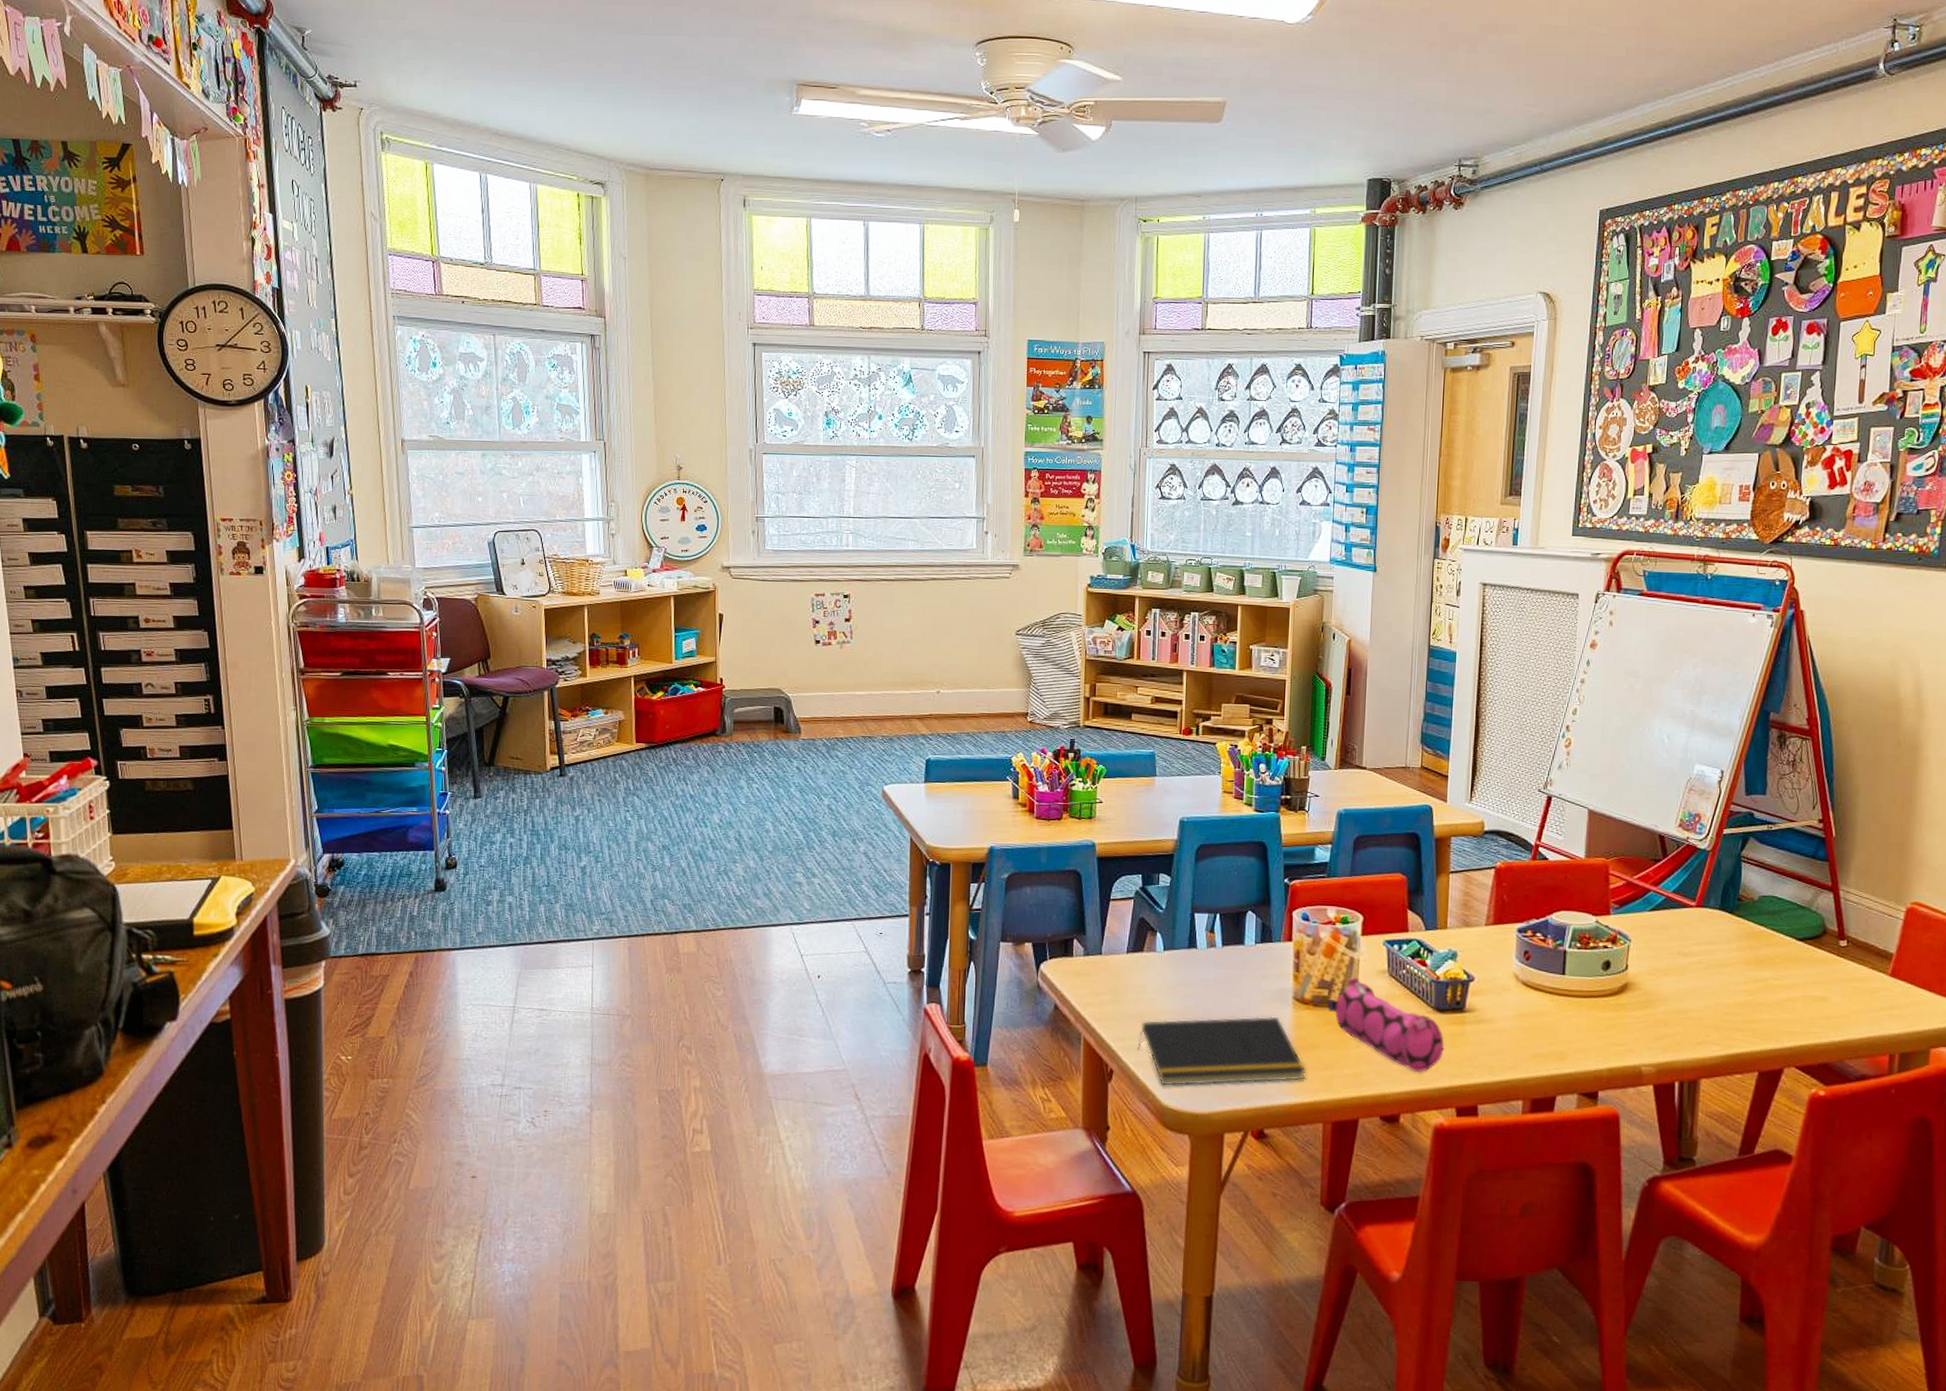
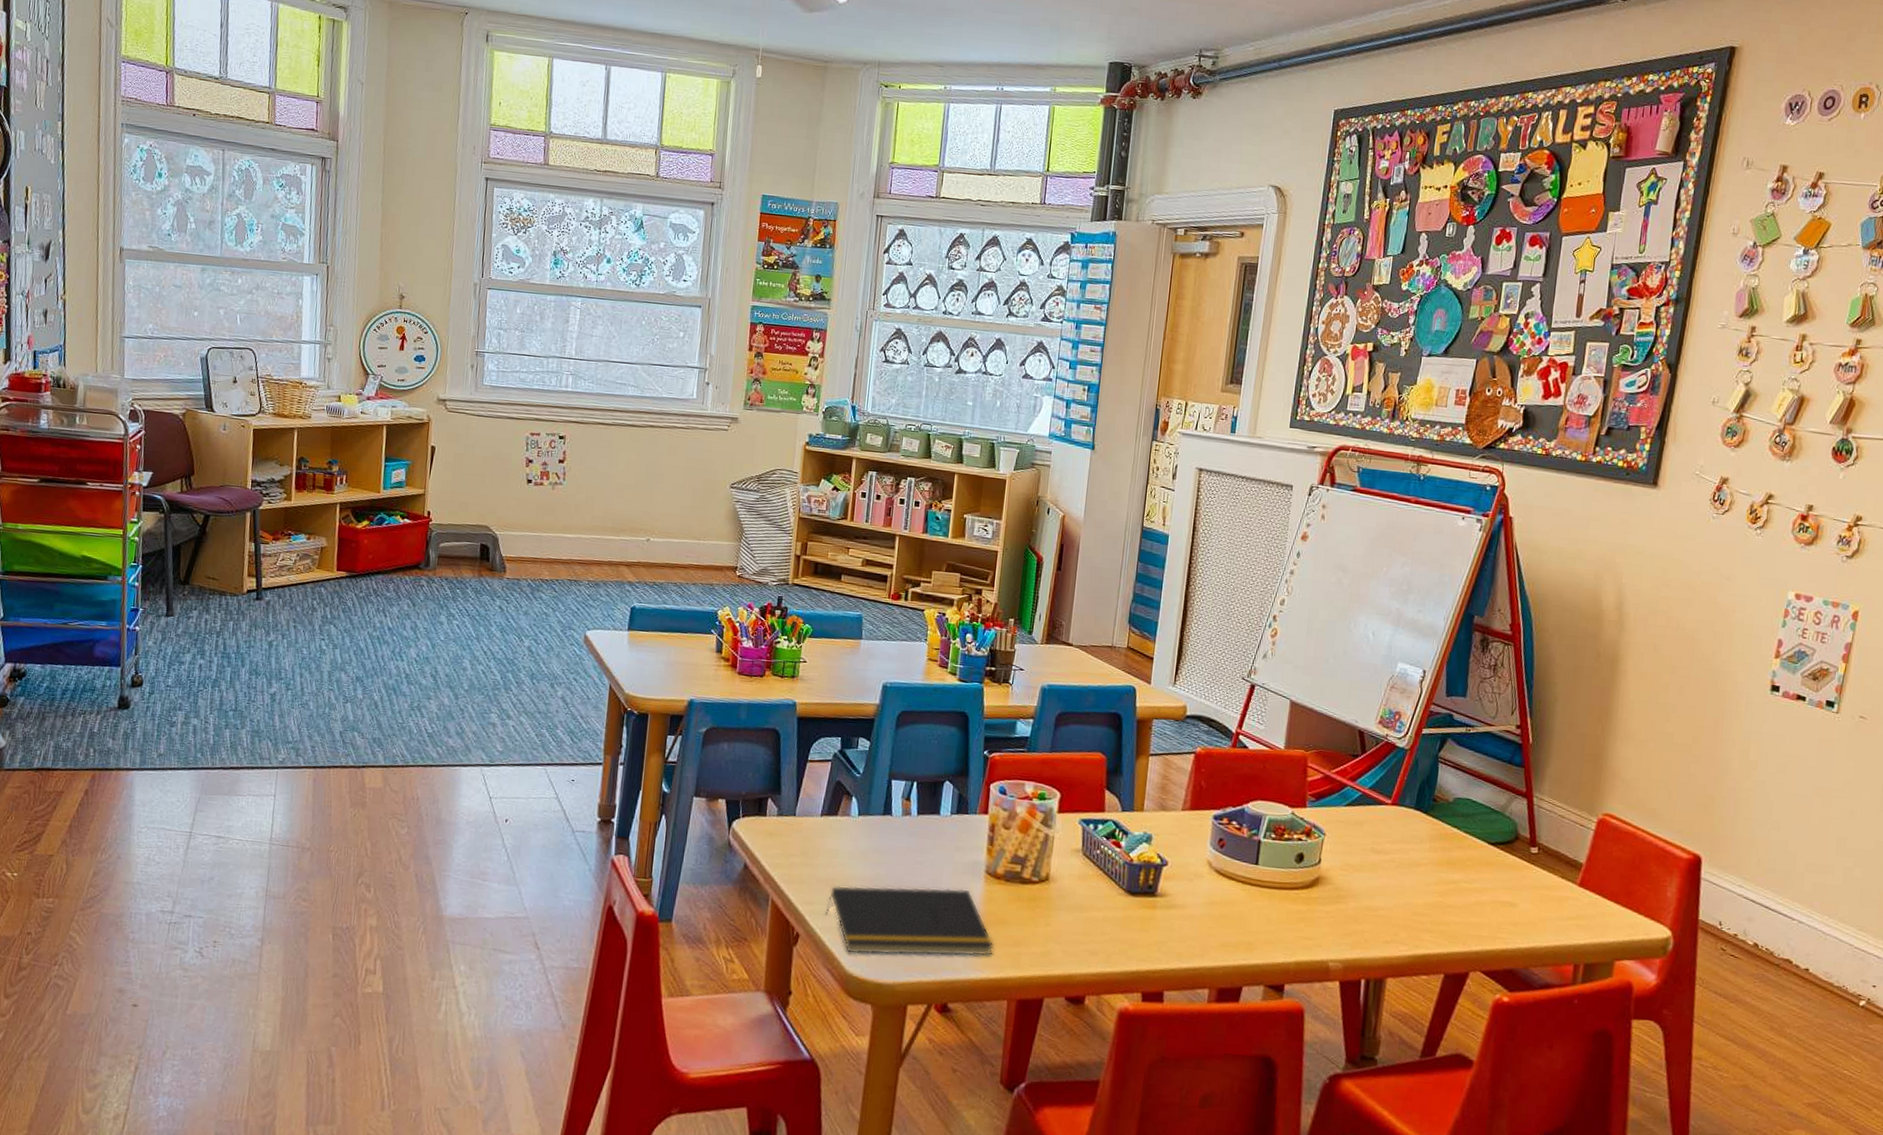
pencil case: present [1327,977,1444,1073] -> none [1019,854,1134,956]

